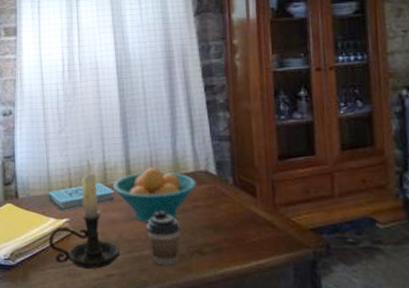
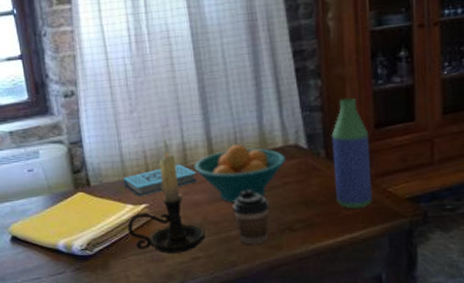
bottle: none [238,130,277,237] -> present [331,98,372,210]

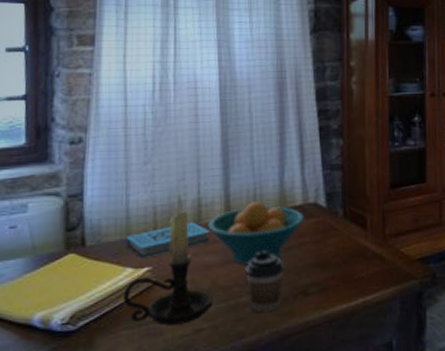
bottle: present [331,98,372,210] -> none [350,158,386,271]

